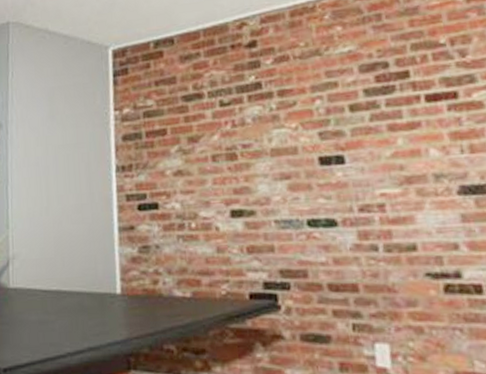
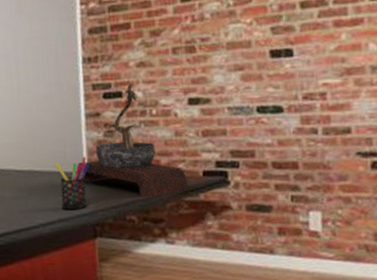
pen holder: none [86,276,123,336] -> present [56,157,90,210]
bonsai tree: none [109,194,233,324] -> present [77,84,188,198]

